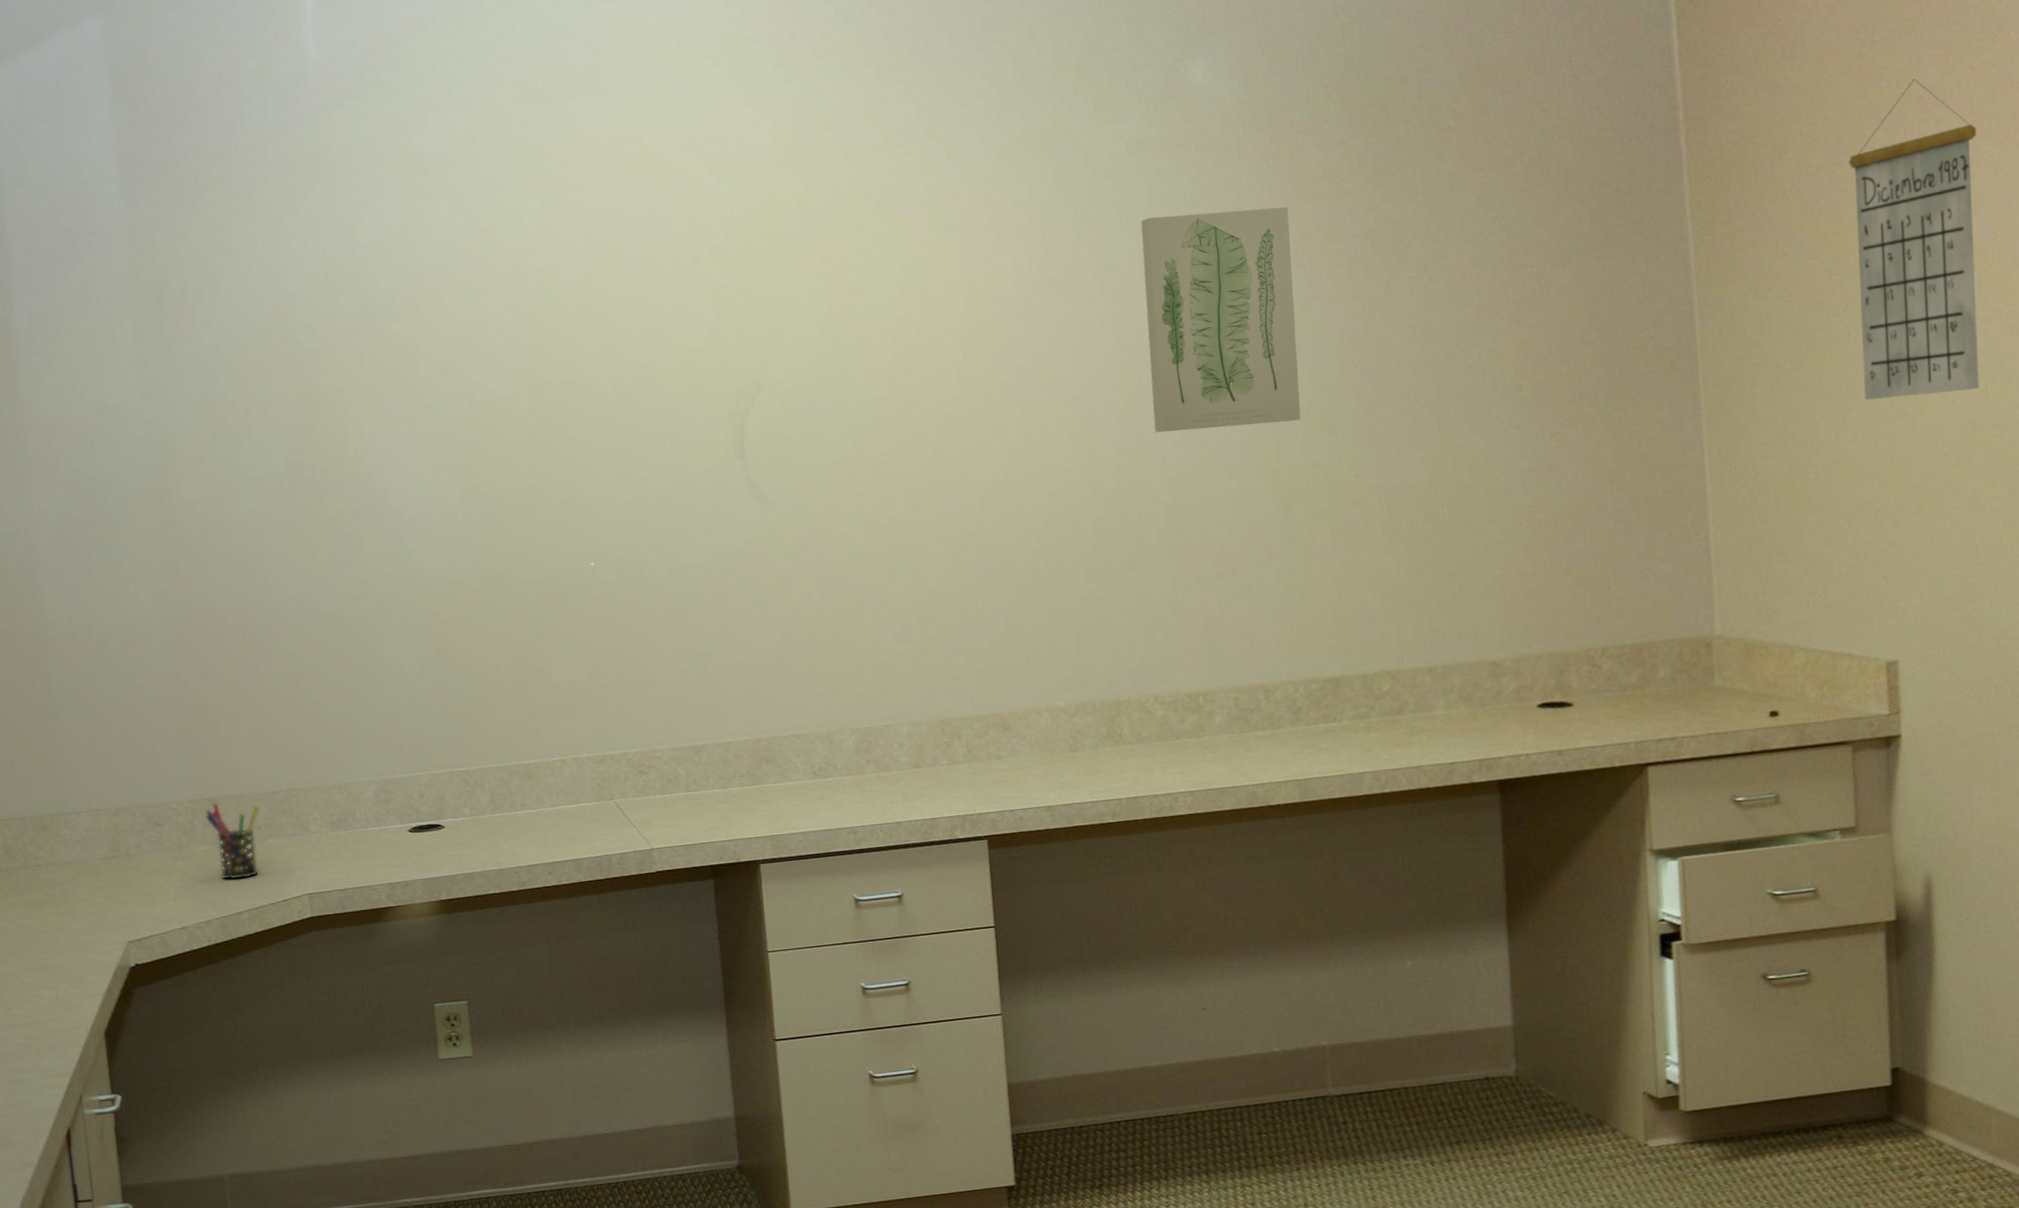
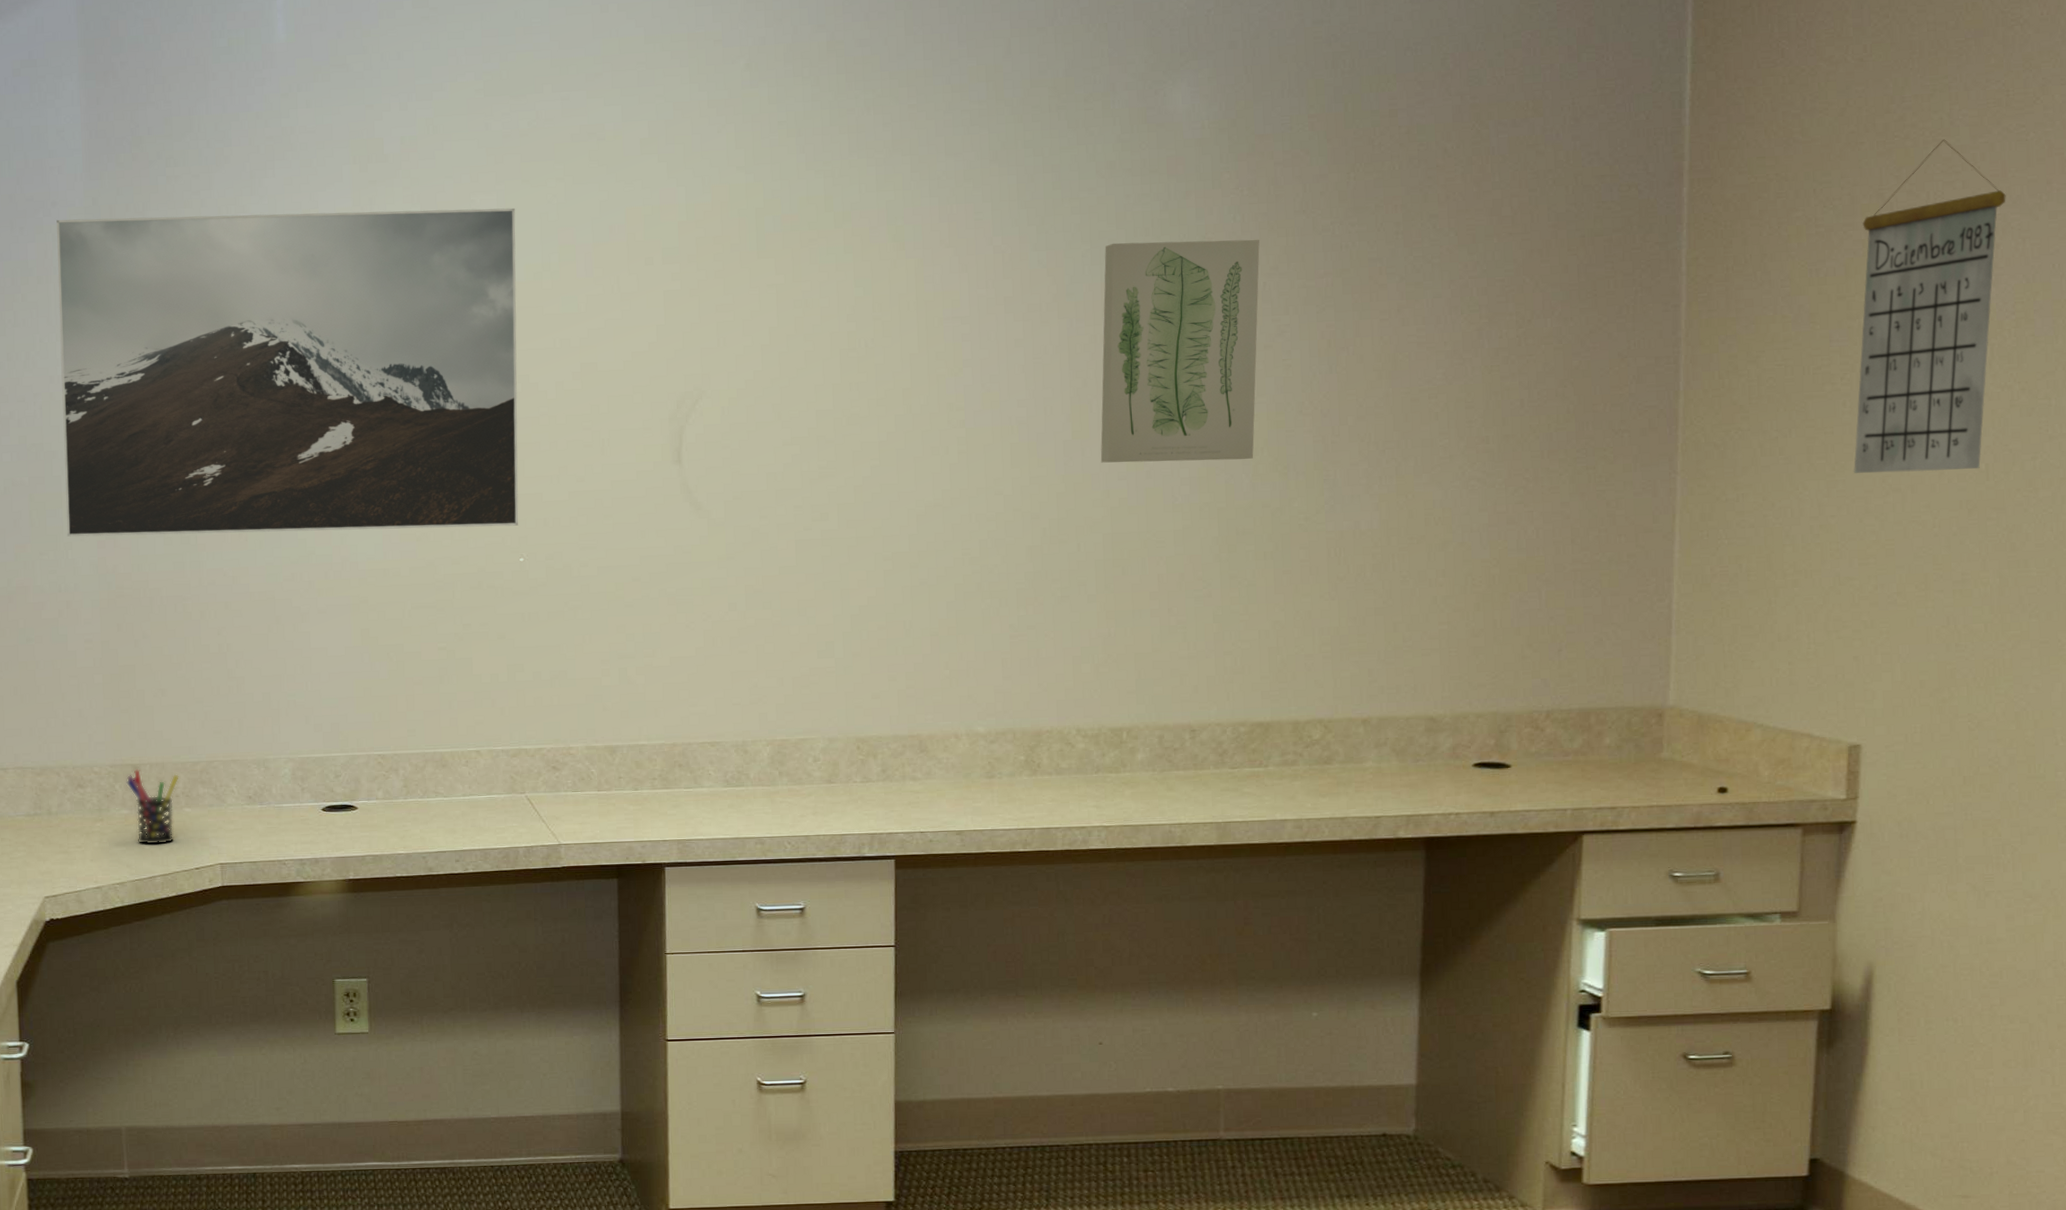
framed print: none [96,213,587,570] -> present [56,208,519,537]

